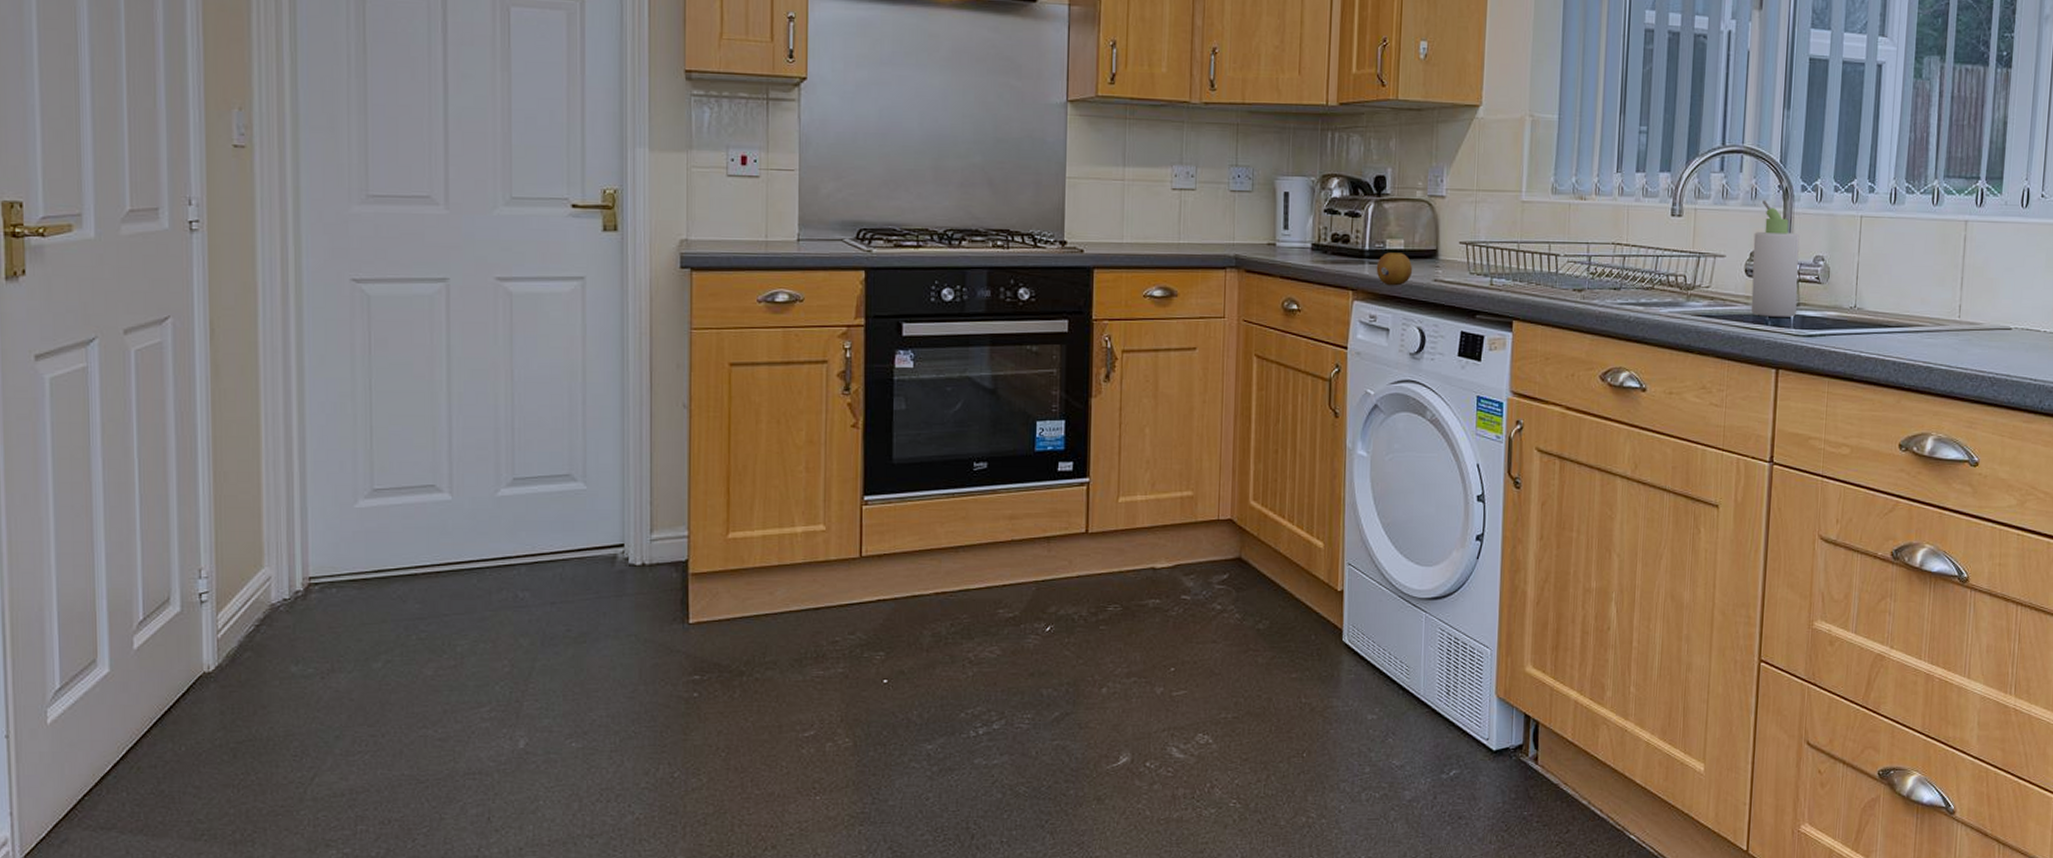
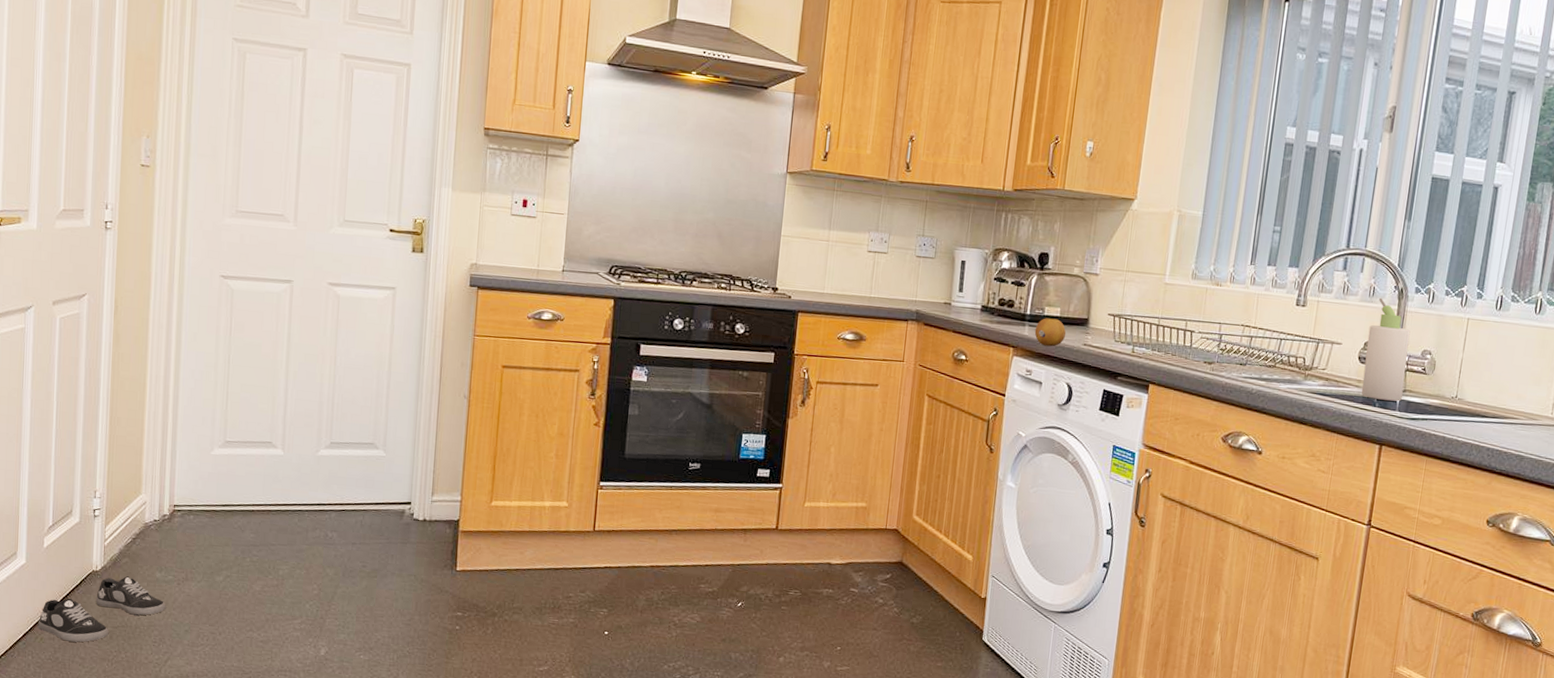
shoe: none [132,675,308,768] -> present [37,576,166,643]

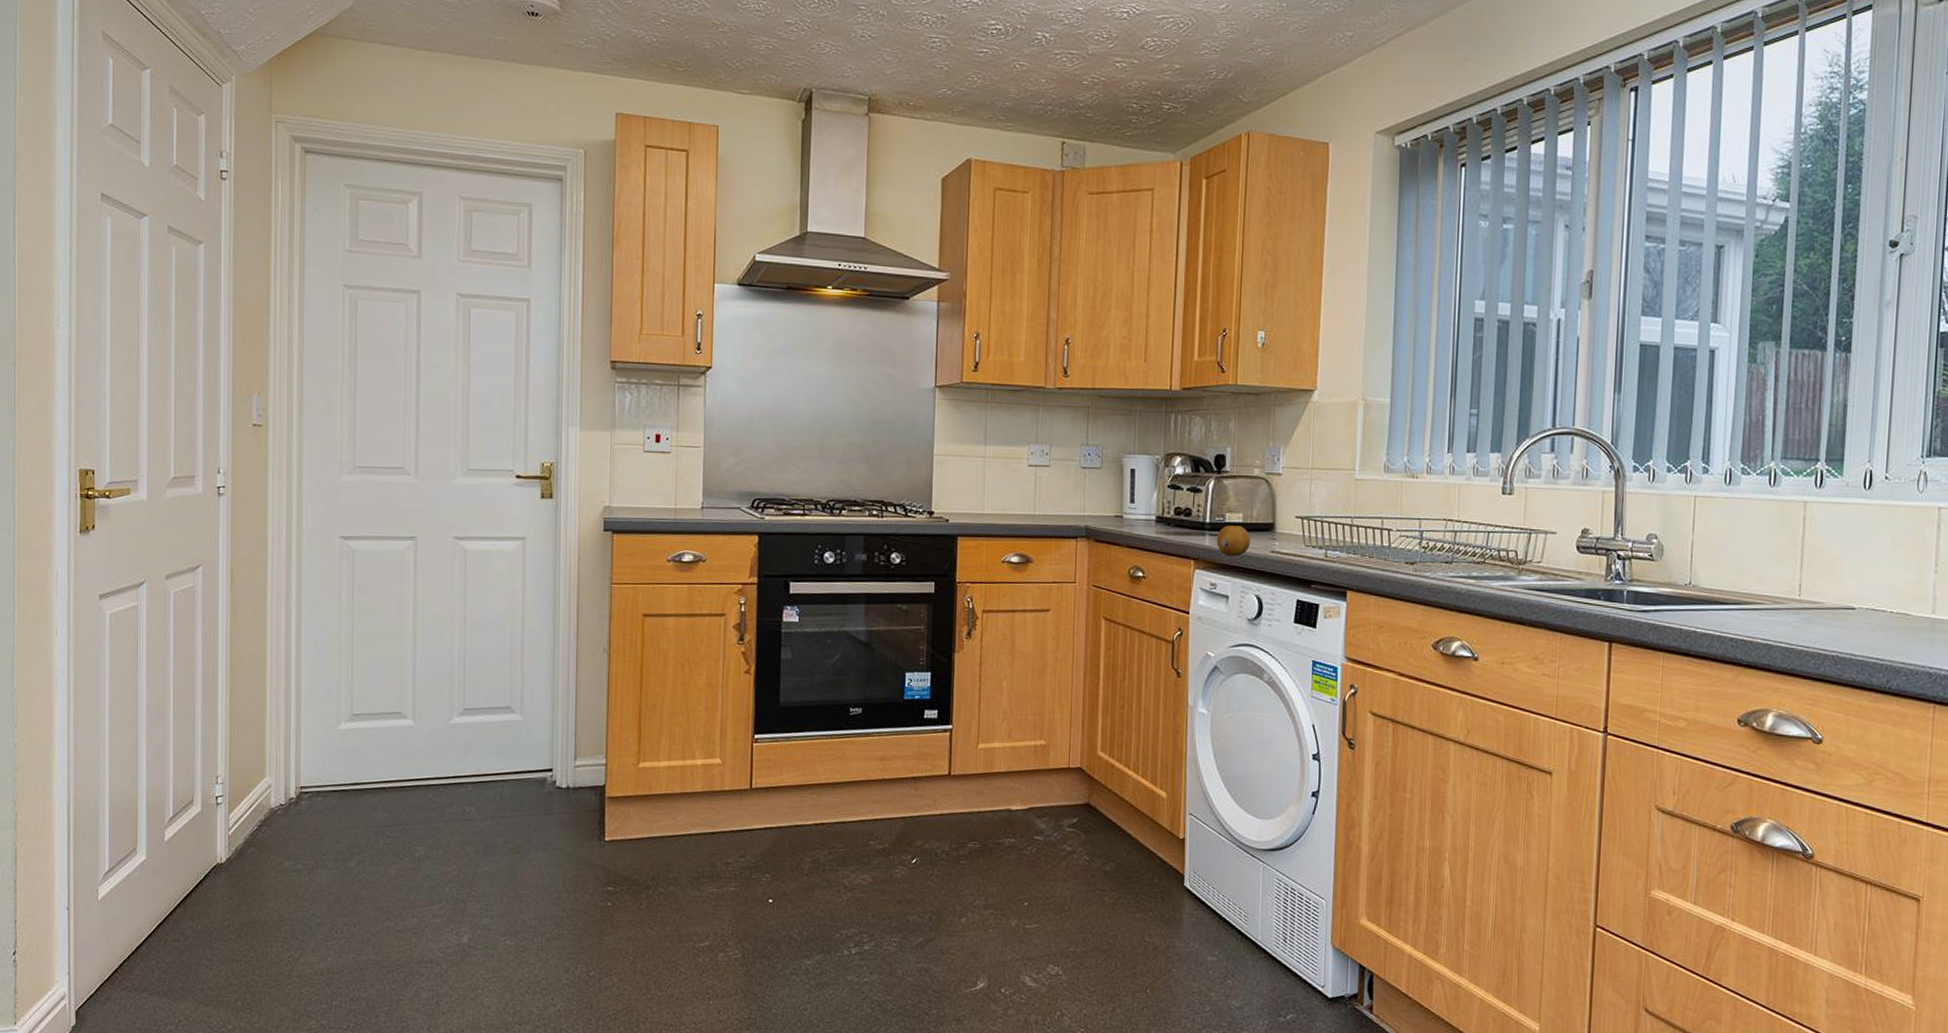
shoe: present [37,576,166,643] -> none [161,867,296,943]
bottle: present [1361,297,1411,402] -> none [1583,479,1632,593]

